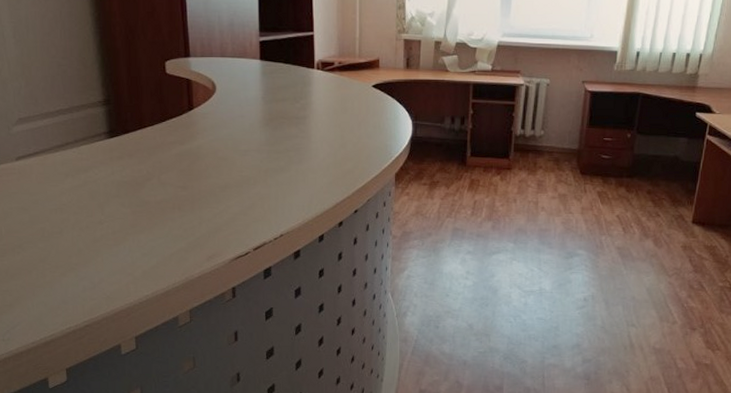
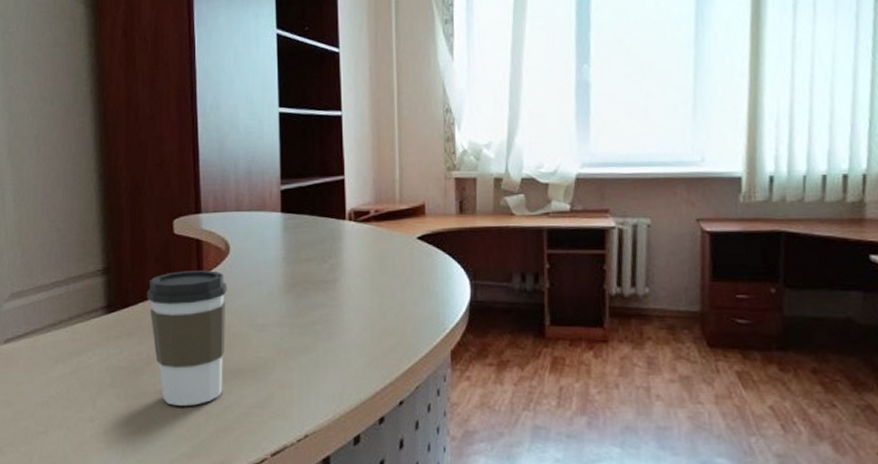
coffee cup: none [144,105,216,212] -> present [147,270,228,406]

